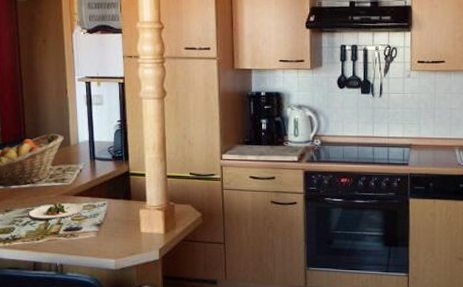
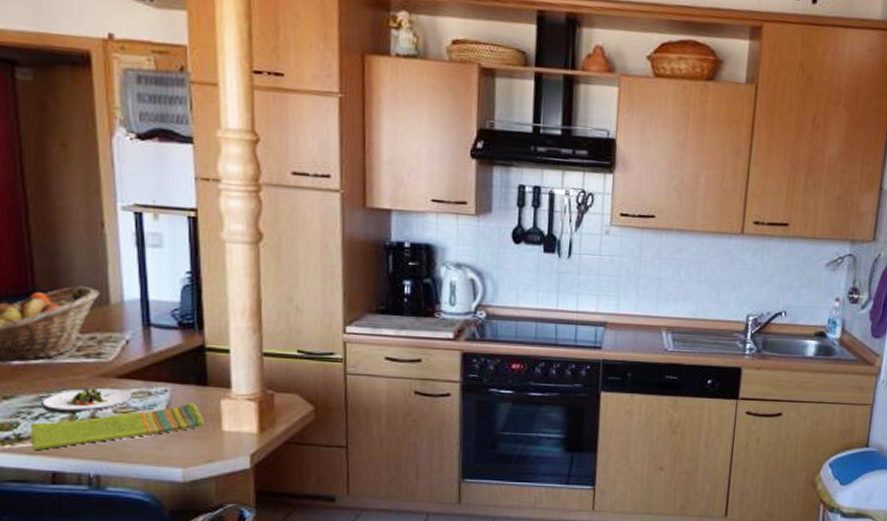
dish towel: none [21,213,129,248] -> present [31,403,204,451]

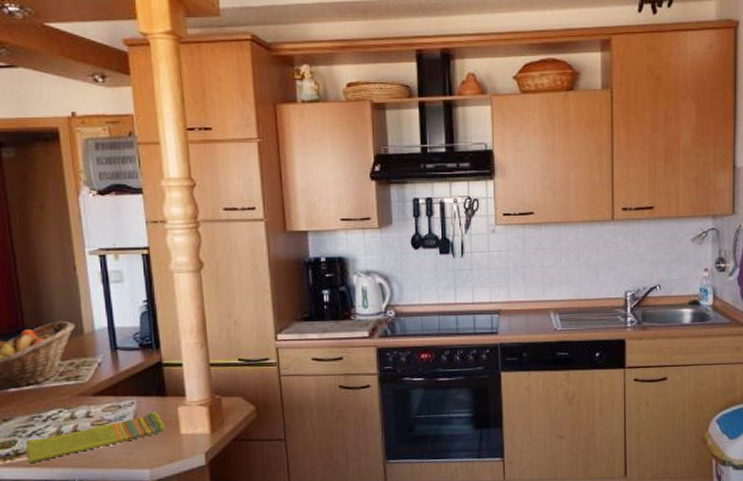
salad plate: present [41,388,131,414] -> none [33,405,105,431]

